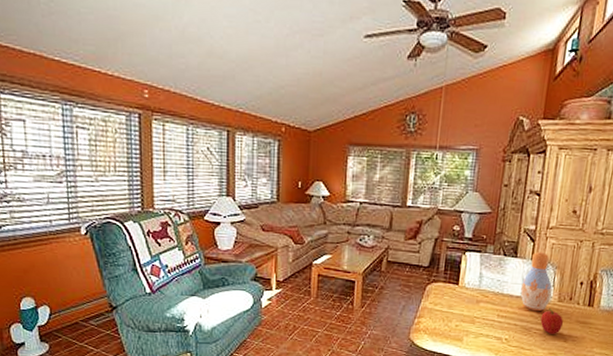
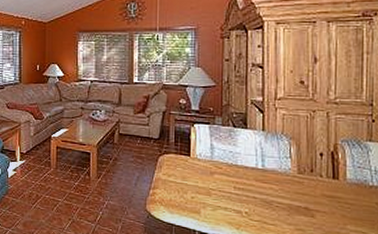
vase: present [520,252,553,312] -> none [255,123,289,184]
fruit: present [540,308,563,334] -> none [281,181,307,209]

